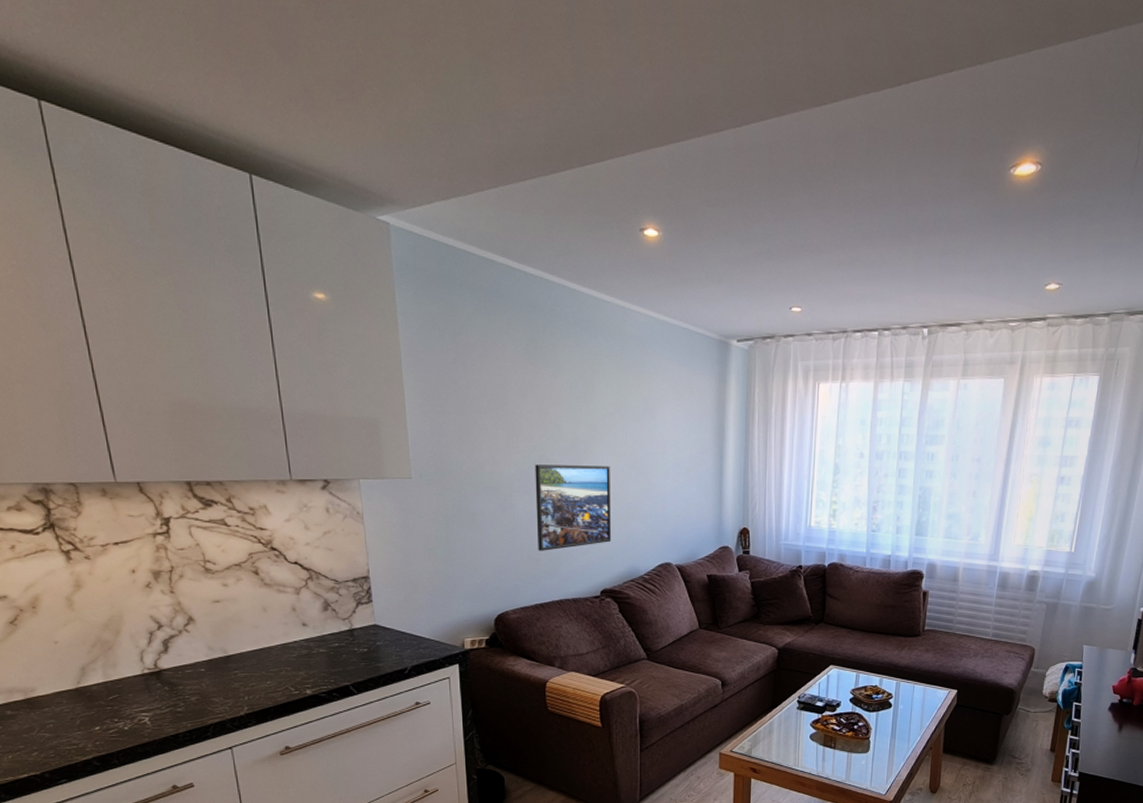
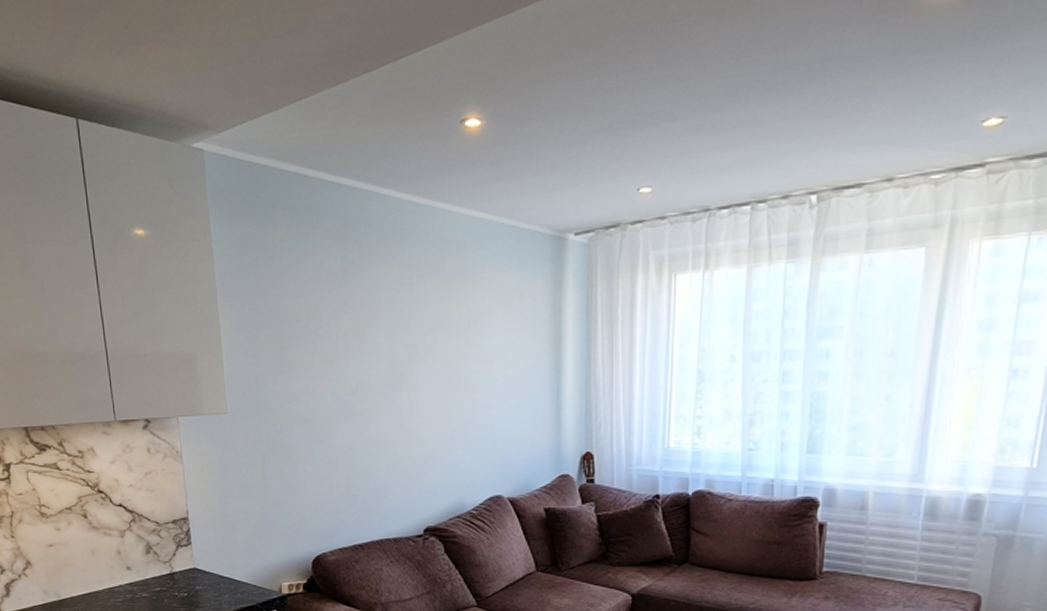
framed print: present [535,464,612,551] -> none [351,389,435,486]

